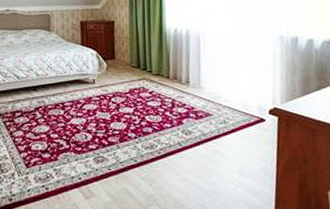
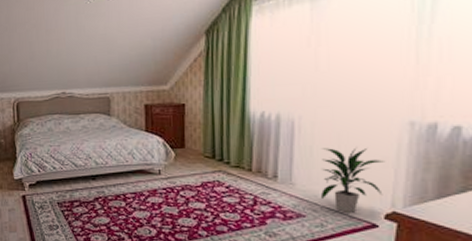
indoor plant: none [221,56,267,111] -> present [321,147,386,214]

